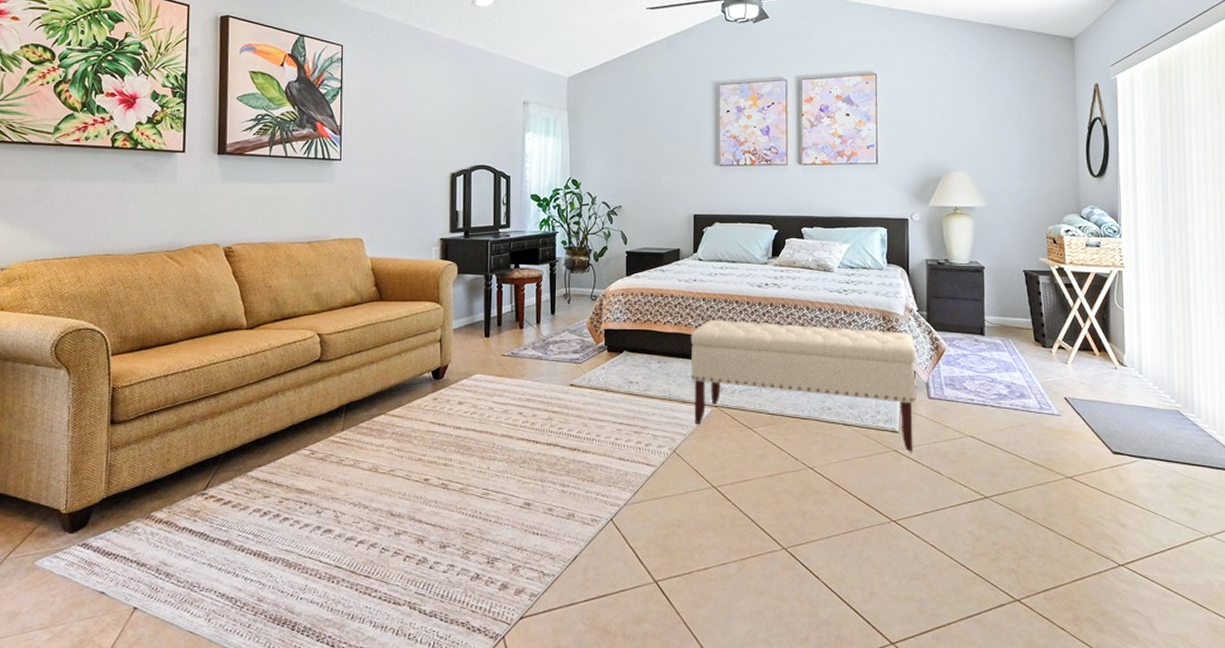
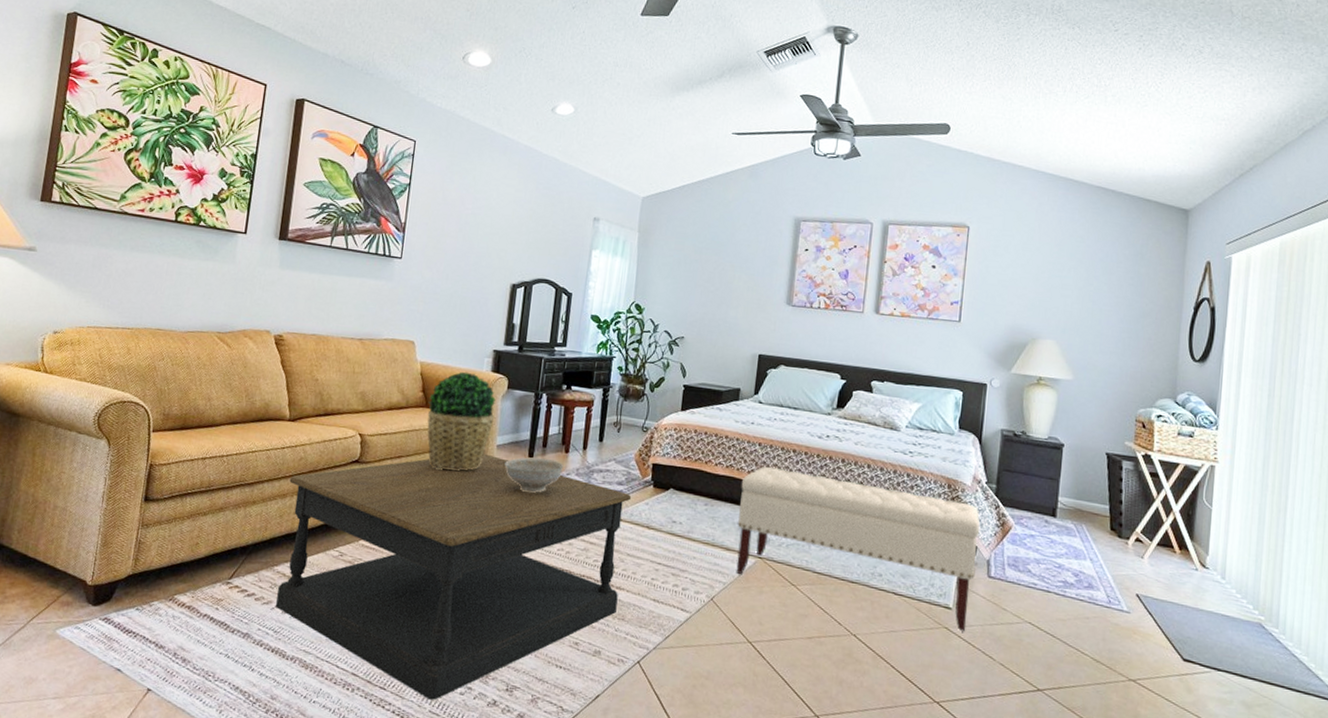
coffee table: none [253,338,588,582] -> present [276,453,632,700]
potted plant: none [382,262,448,360] -> present [427,371,496,471]
decorative bowl: none [463,337,520,372] -> present [505,457,564,494]

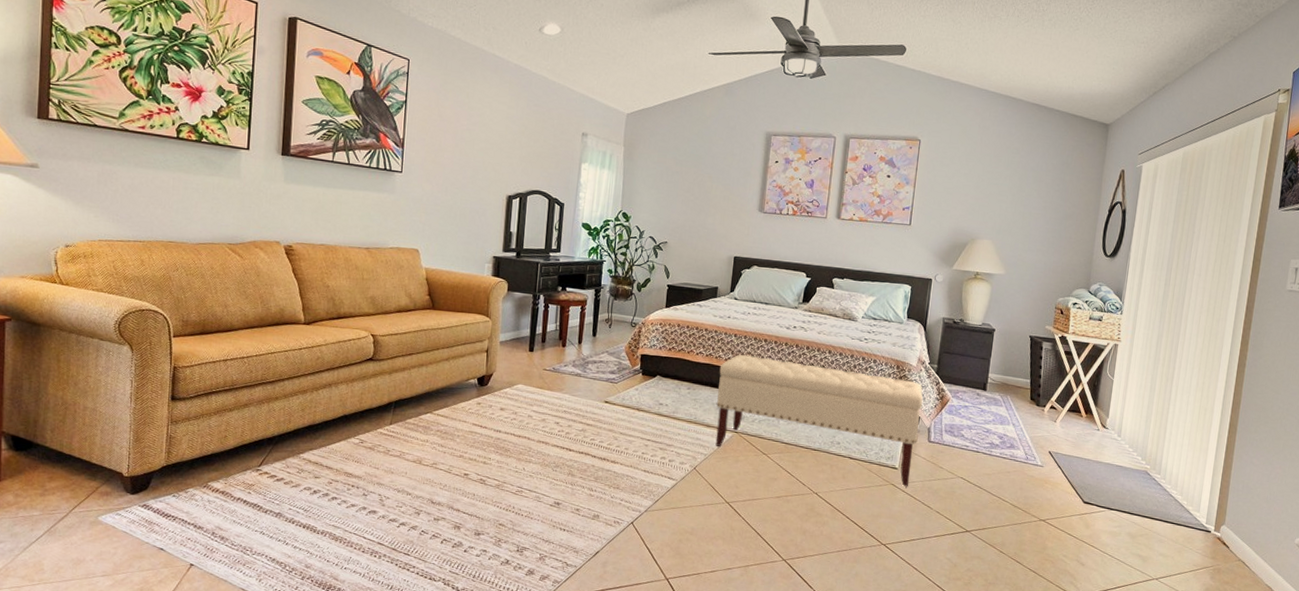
coffee table: present [276,453,632,700] -> none [304,349,623,562]
potted plant: present [427,371,496,471] -> none [434,276,497,366]
decorative bowl: present [505,457,564,494] -> none [508,352,562,383]

